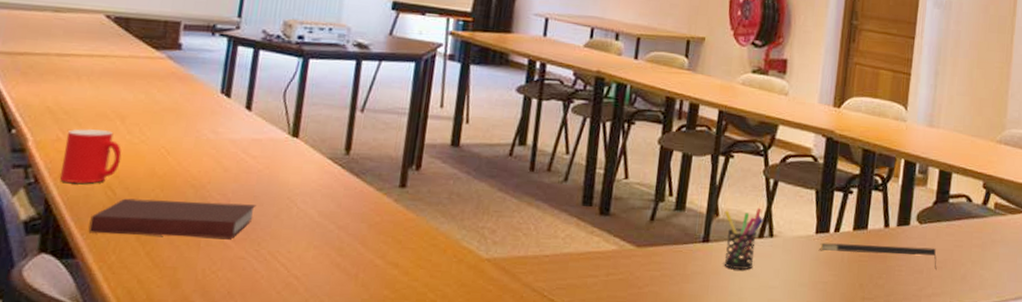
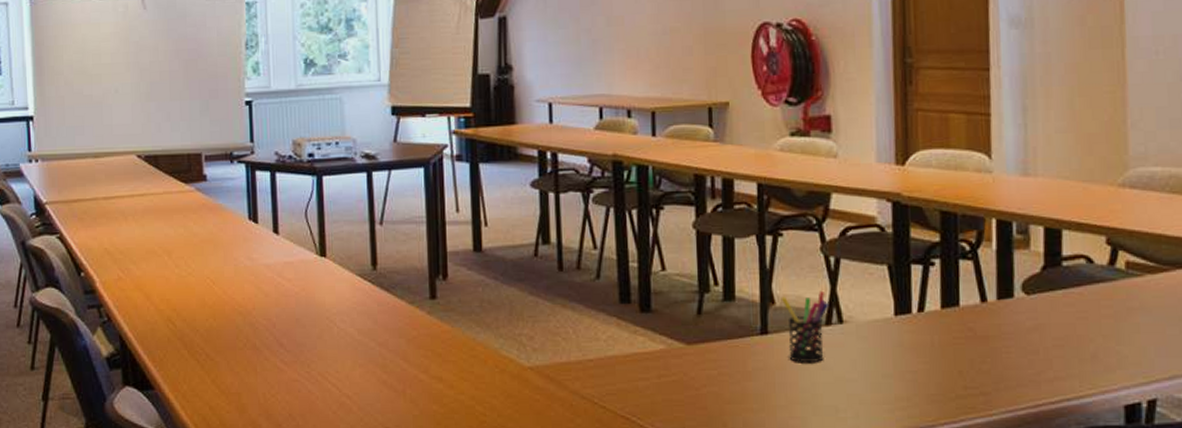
cup: present [60,129,122,184] -> none [126,266,175,318]
notebook: present [88,198,257,239] -> none [159,327,300,365]
notepad: present [820,242,937,269] -> none [902,323,1057,348]

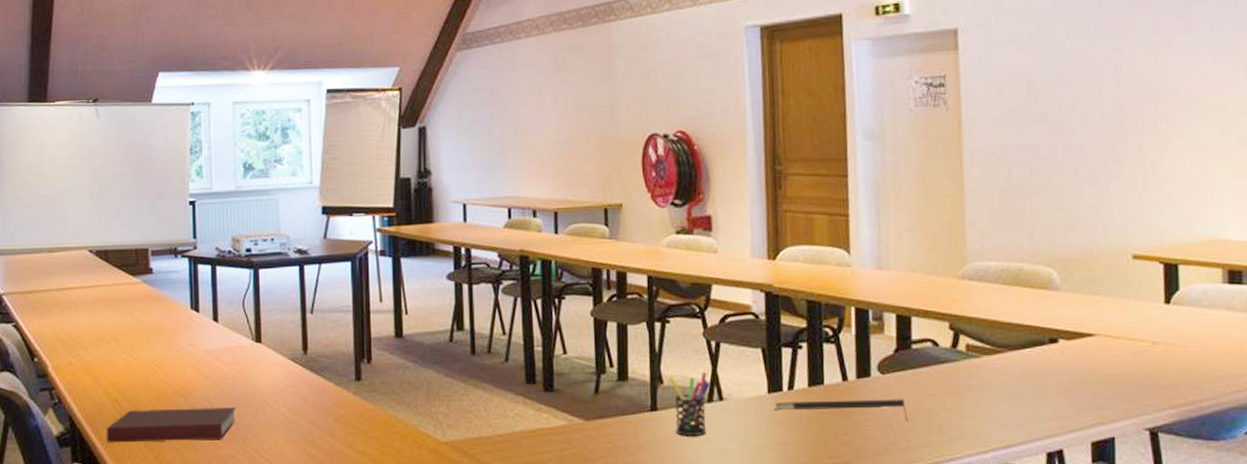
notebook: none [159,327,300,365] -> present [106,407,236,443]
notepad: none [902,323,1057,348] -> present [774,399,908,421]

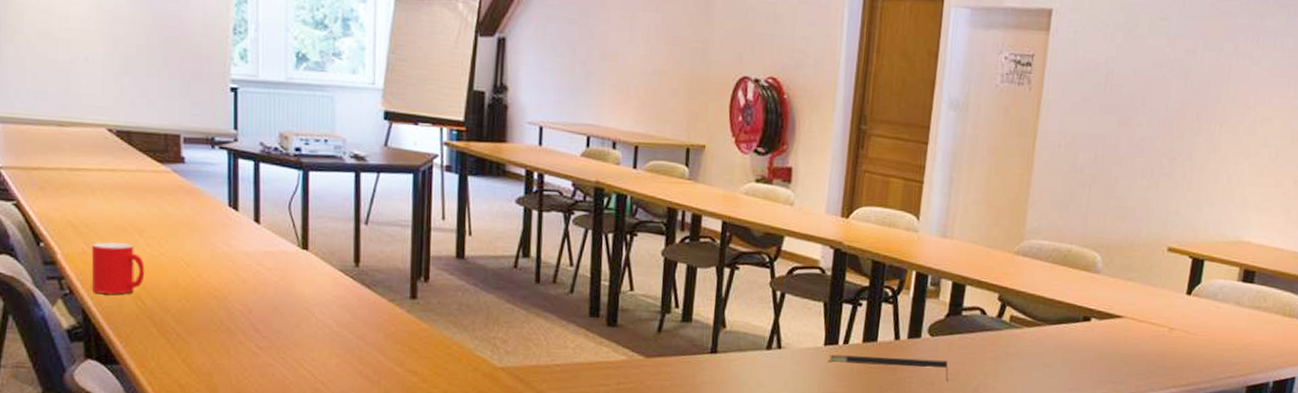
cup: none [76,352,121,400] -> present [91,242,145,295]
notebook: present [106,407,236,443] -> none [126,308,277,347]
pen holder: present [668,371,711,436] -> none [731,319,772,380]

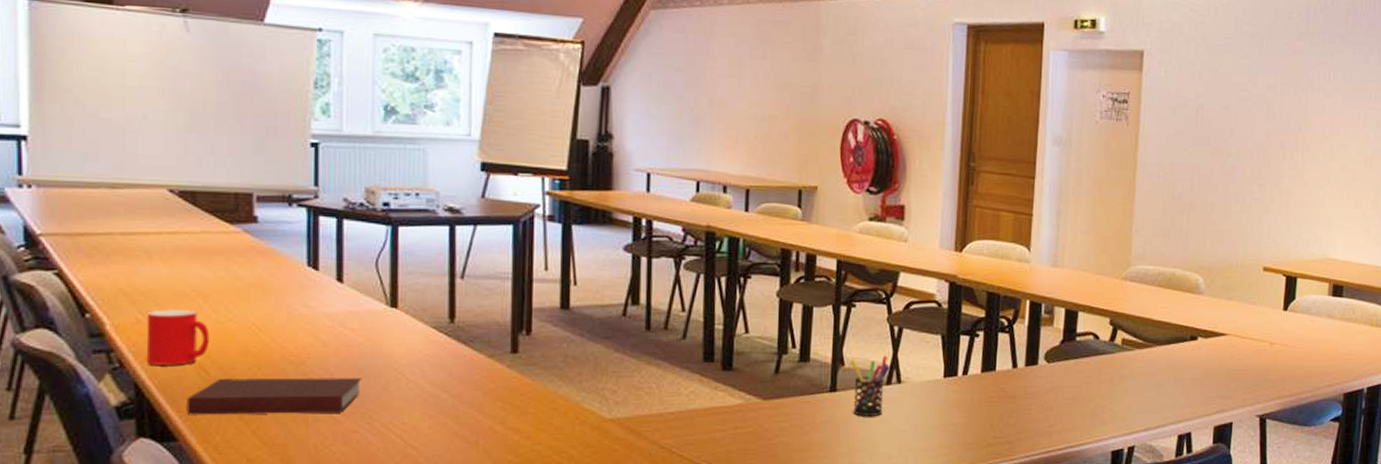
notebook: none [126,308,277,347] -> present [186,377,362,415]
pen holder: none [731,319,772,380] -> present [850,355,891,416]
notepad: present [828,354,949,381] -> none [949,385,1067,406]

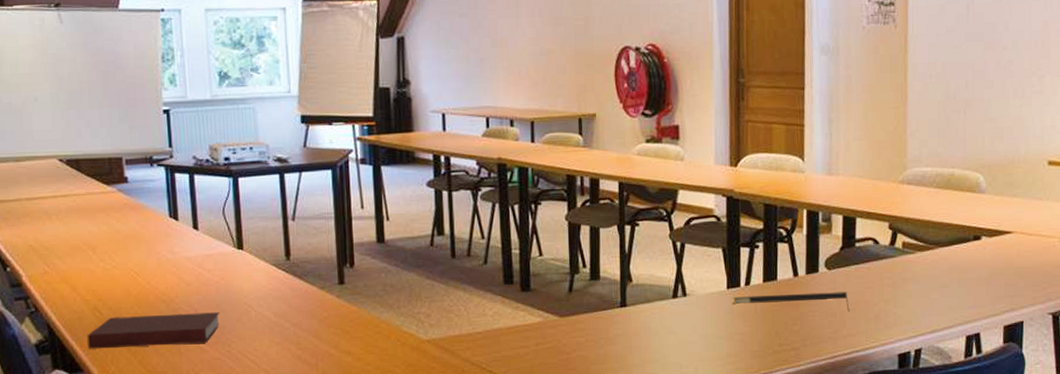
cup: present [146,310,210,365] -> none [51,260,100,308]
pen holder: present [850,355,891,416] -> none [637,270,676,329]
notepad: none [949,385,1067,406] -> present [732,292,850,311]

